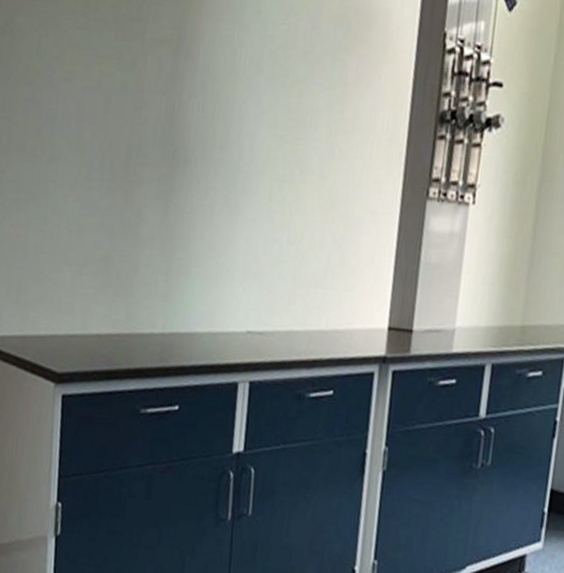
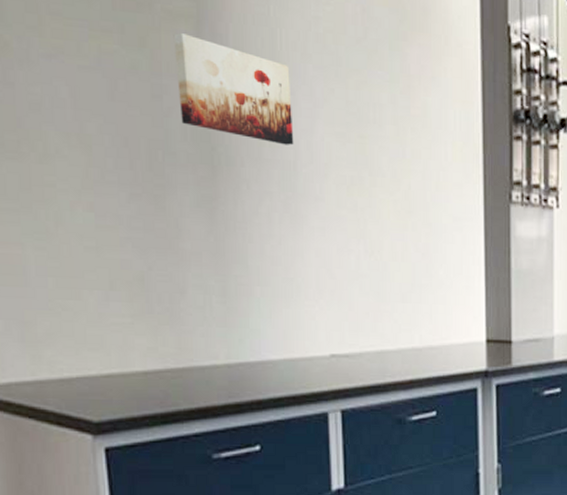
wall art: none [154,56,244,147] -> present [173,33,294,145]

